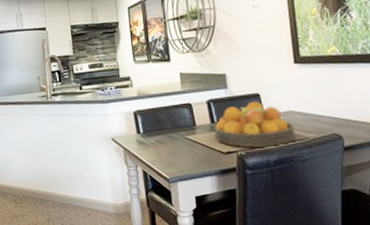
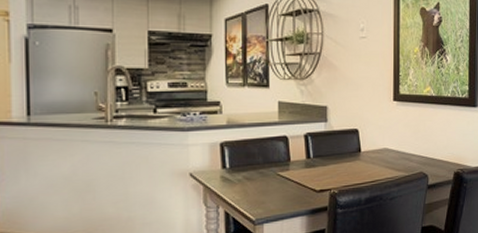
fruit bowl: present [215,101,295,148] -> none [310,137,387,186]

